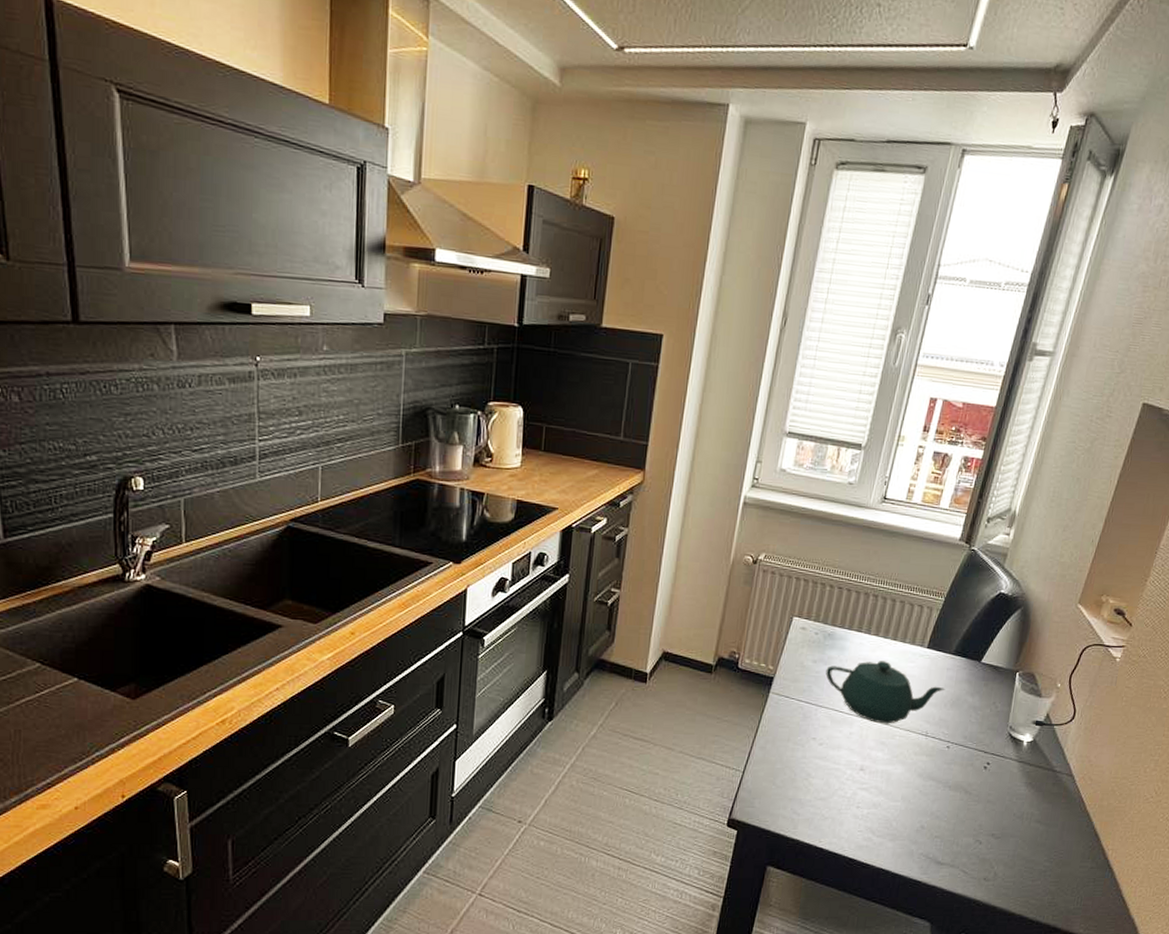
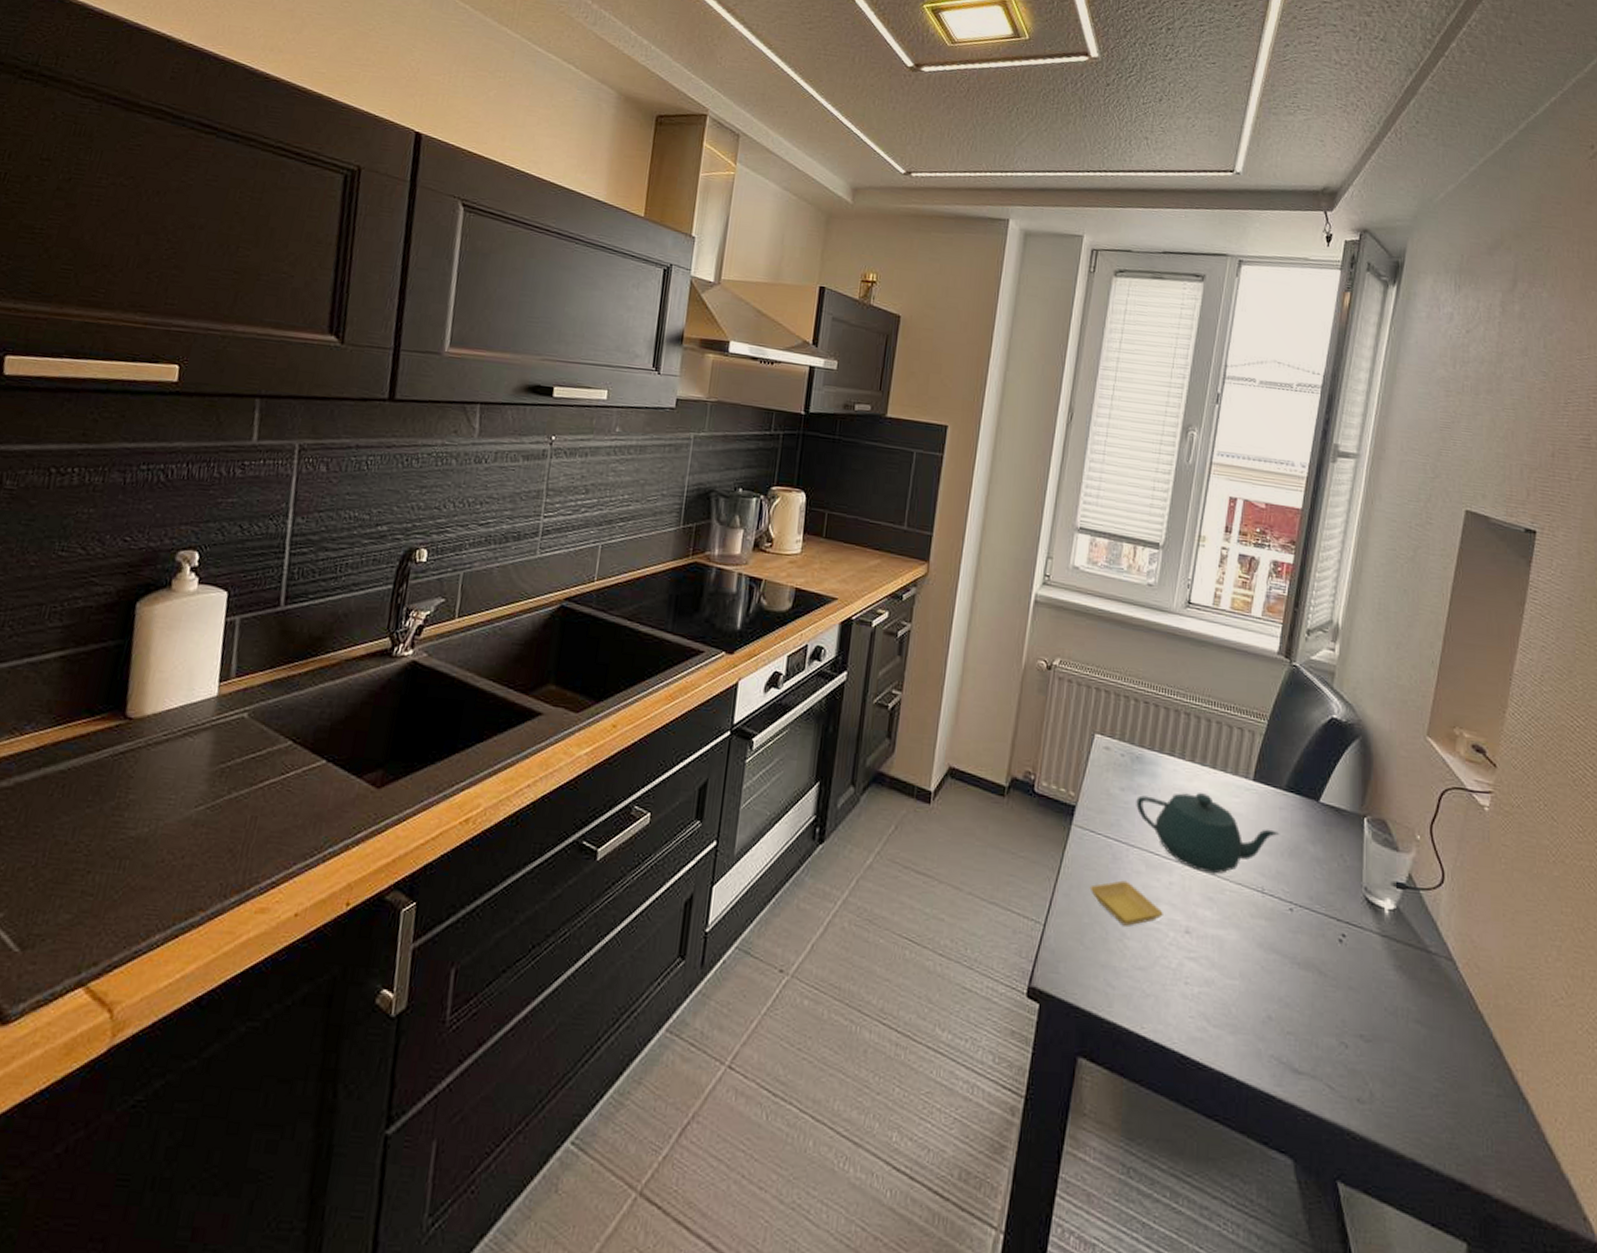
saucer: none [782,734,843,768] -> present [1089,880,1163,926]

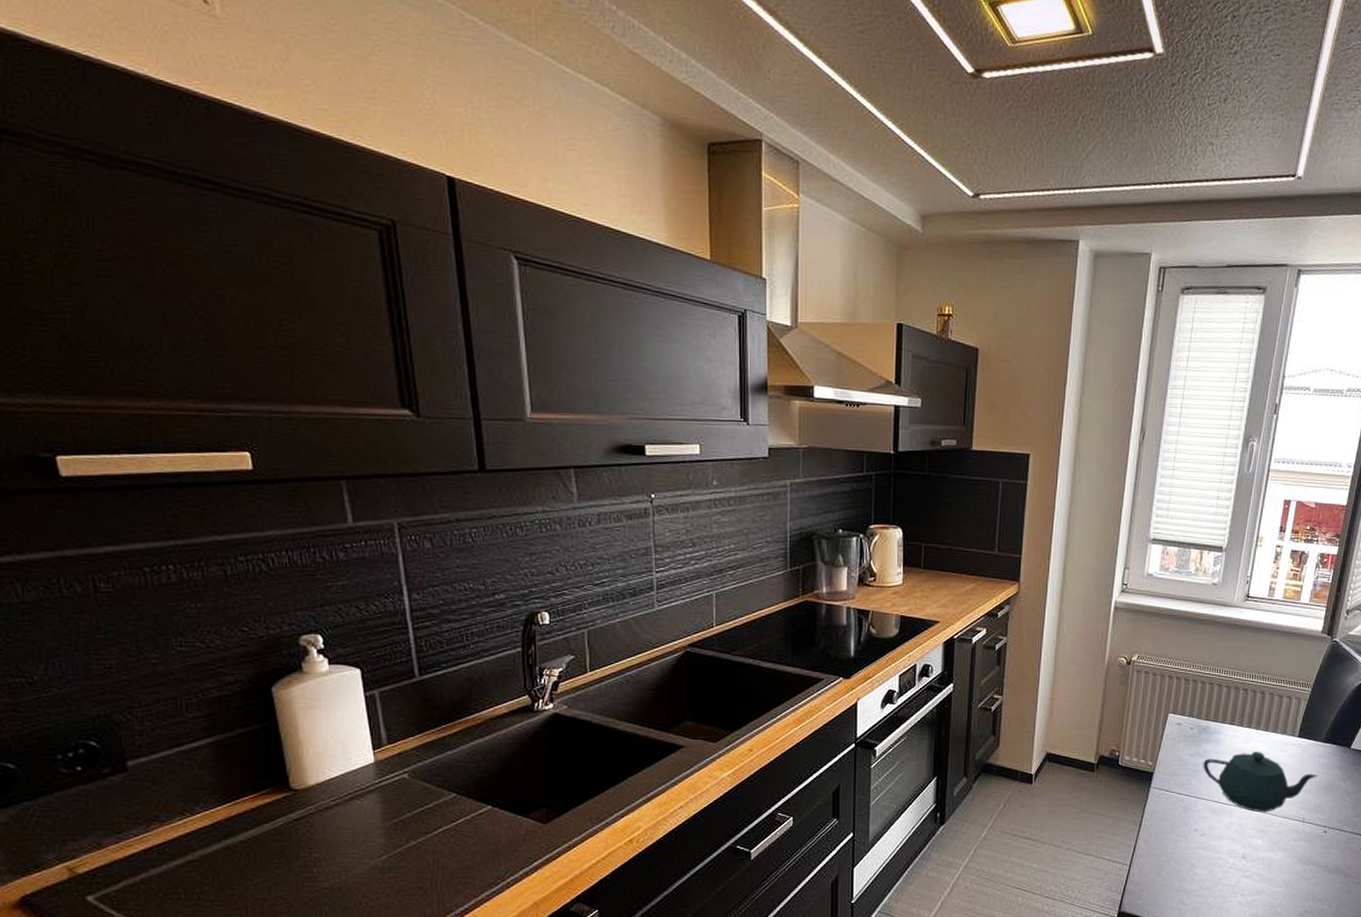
saucer: present [1089,880,1163,926] -> none [1165,825,1225,859]

